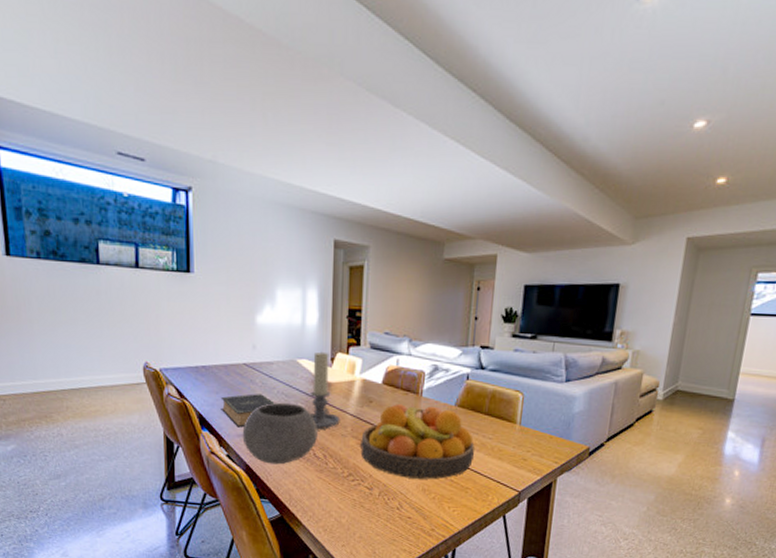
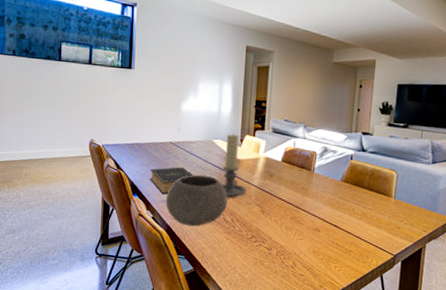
fruit bowl: present [360,404,475,480] -> none [262,178,357,243]

